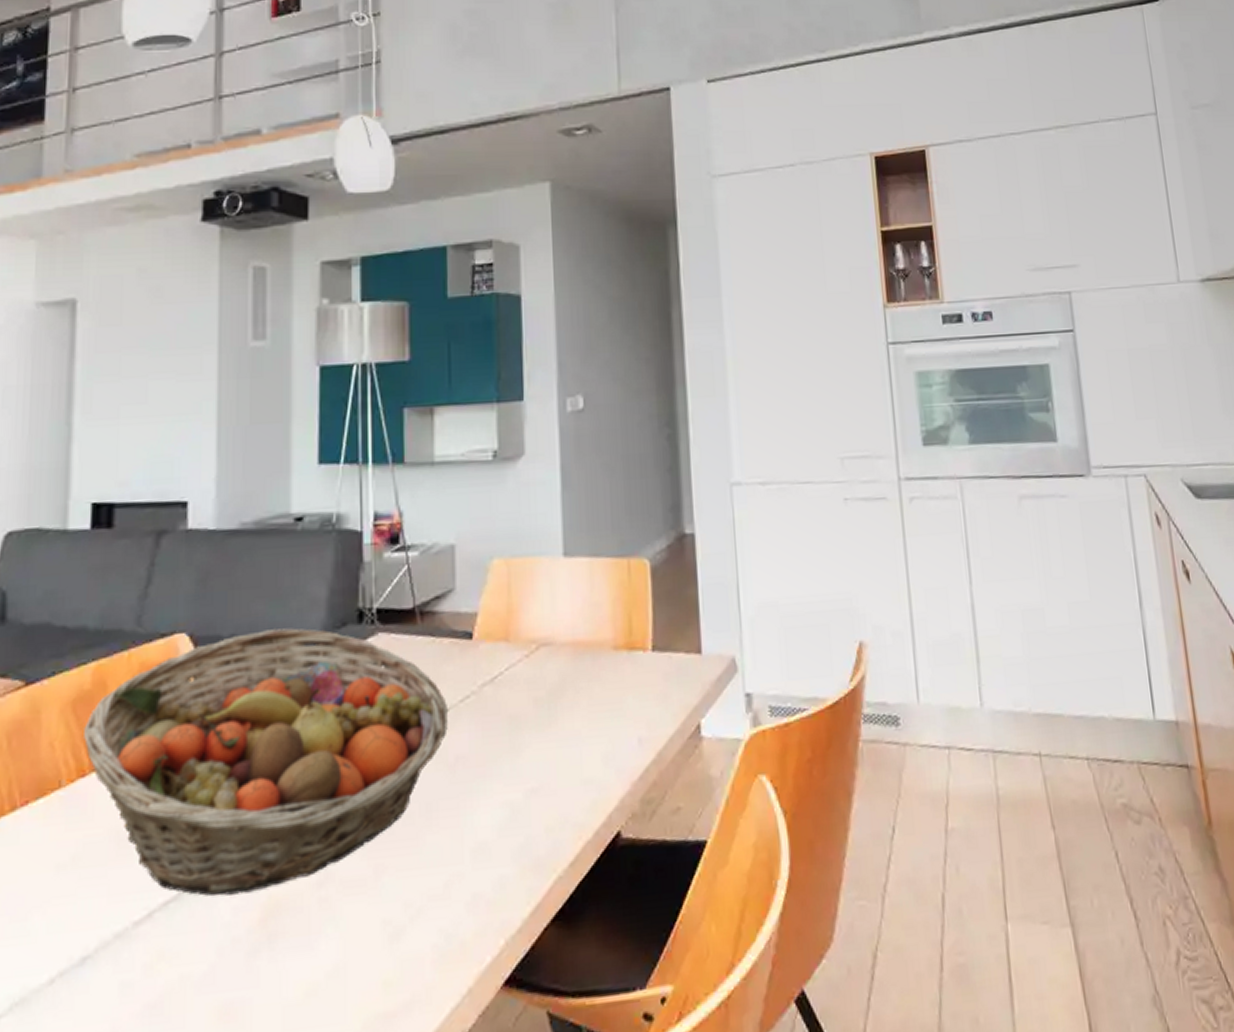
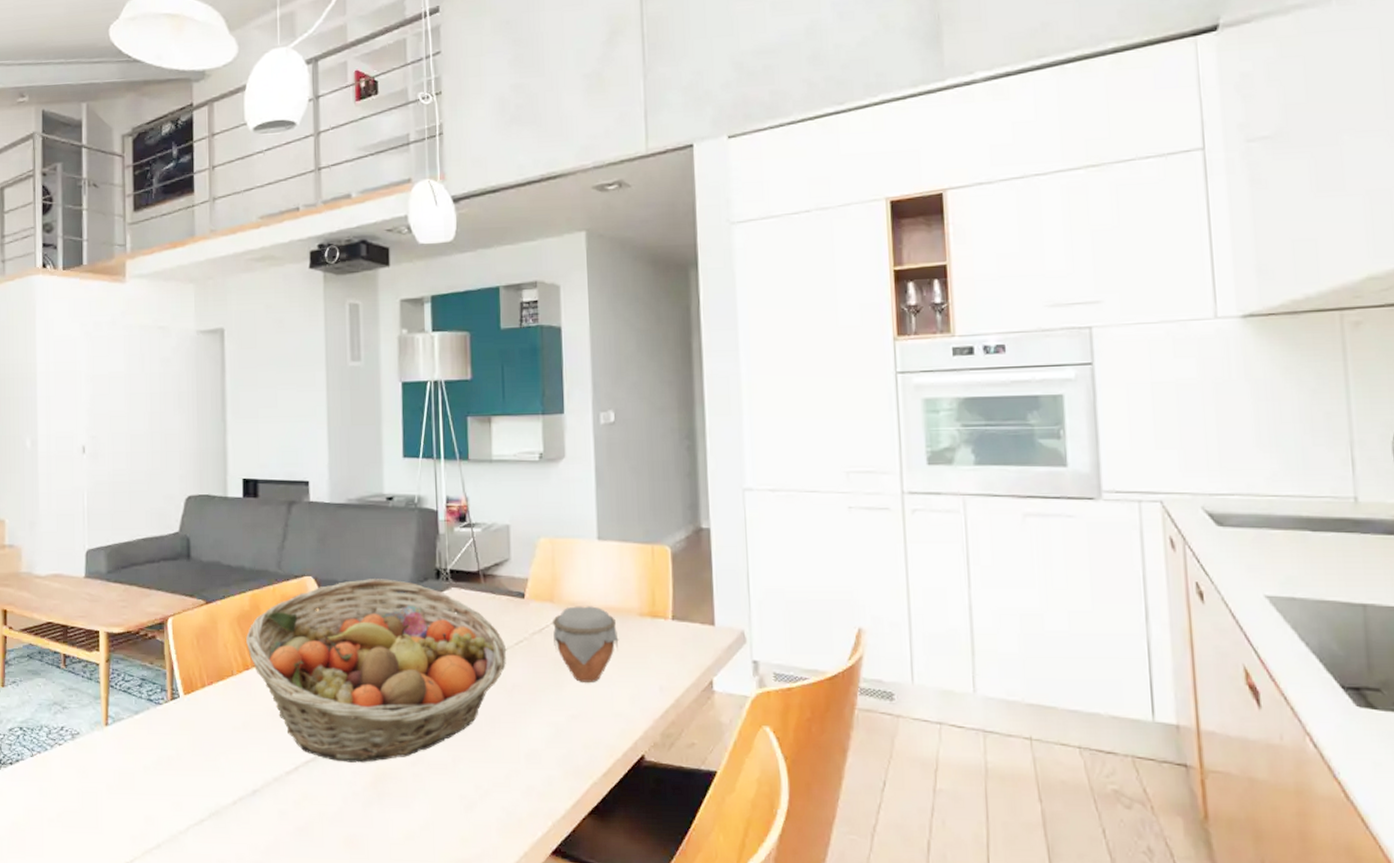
jar: none [508,642,589,744] -> present [553,606,619,682]

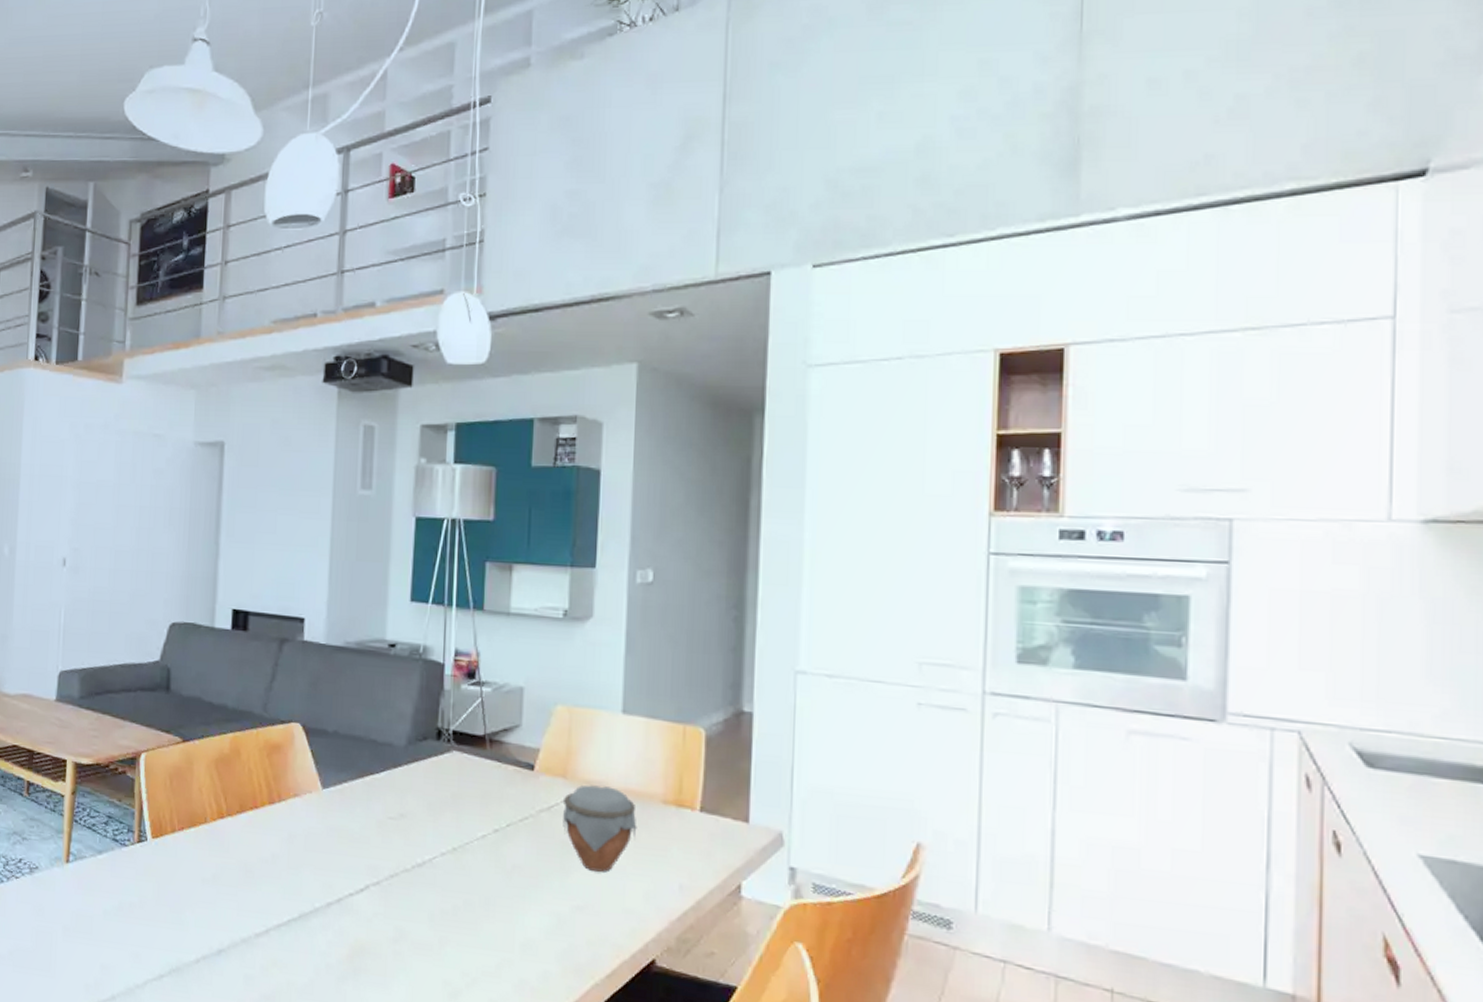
fruit basket: present [246,579,507,763] -> none [223,732,509,934]

